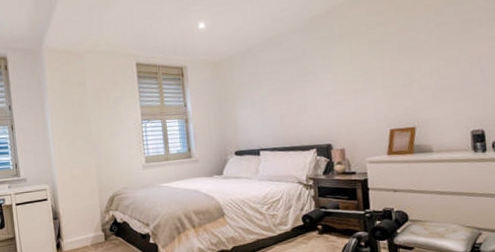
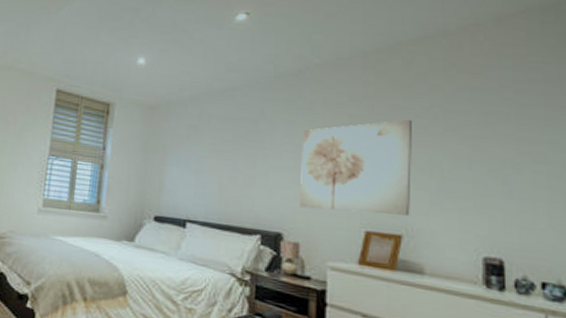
wall art: none [337,36,420,121] -> present [300,119,412,216]

